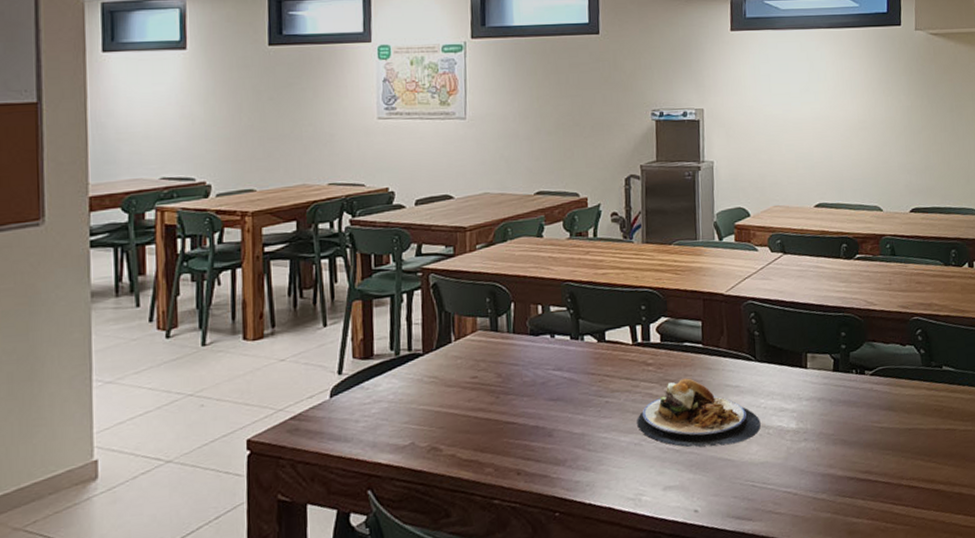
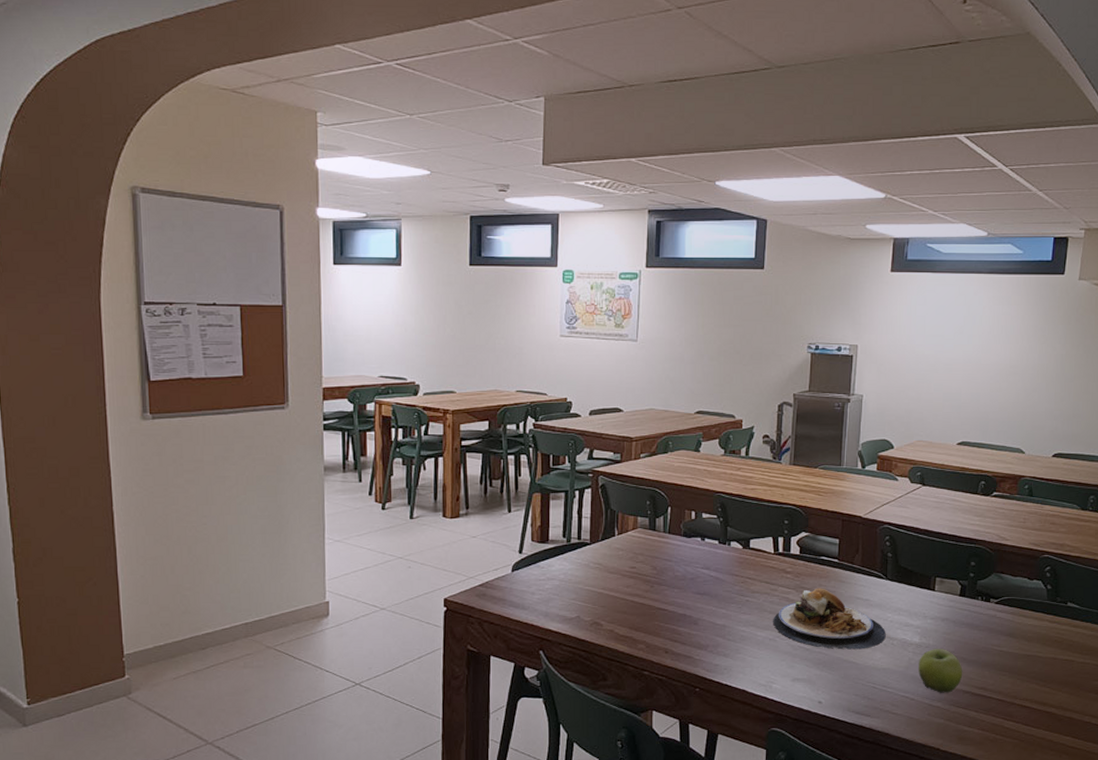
fruit: none [798,432,845,483] -> present [918,649,963,693]

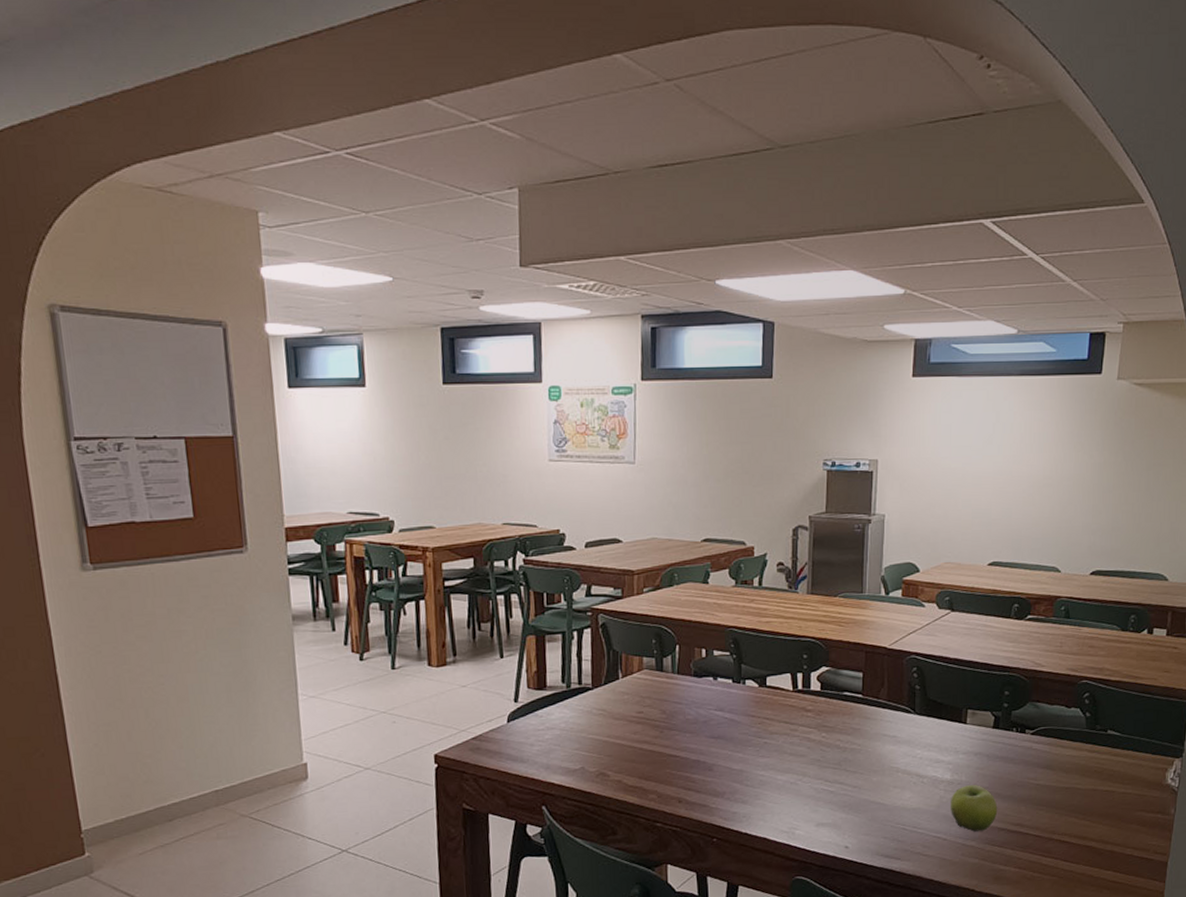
plate: present [773,588,886,650] -> none [794,726,915,791]

